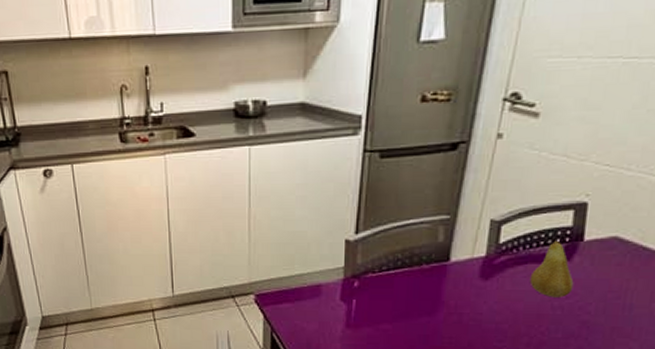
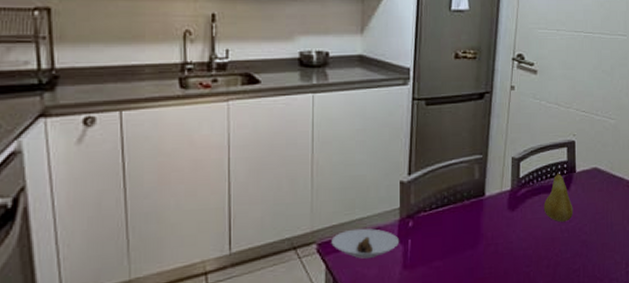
saucer: none [269,284,342,313] -> present [331,228,399,259]

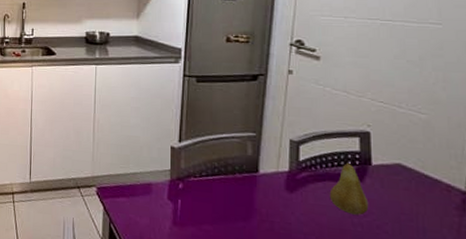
saucer: present [331,228,399,259] -> none [108,180,169,209]

